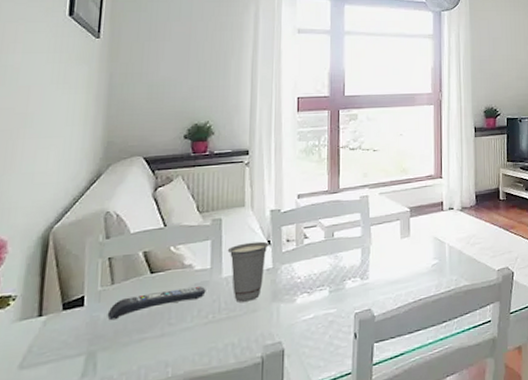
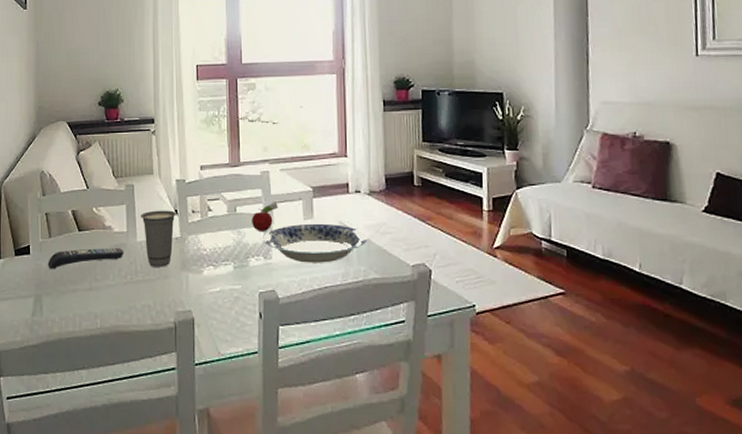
fruit: none [350,224,376,255] -> present [252,201,278,233]
plate: none [361,240,460,279] -> present [264,223,368,263]

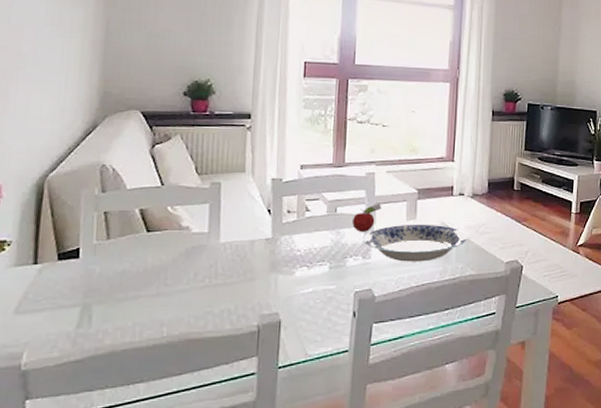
remote control: present [48,248,124,269] -> none [102,250,203,274]
cup: present [140,210,177,267] -> none [226,210,270,269]

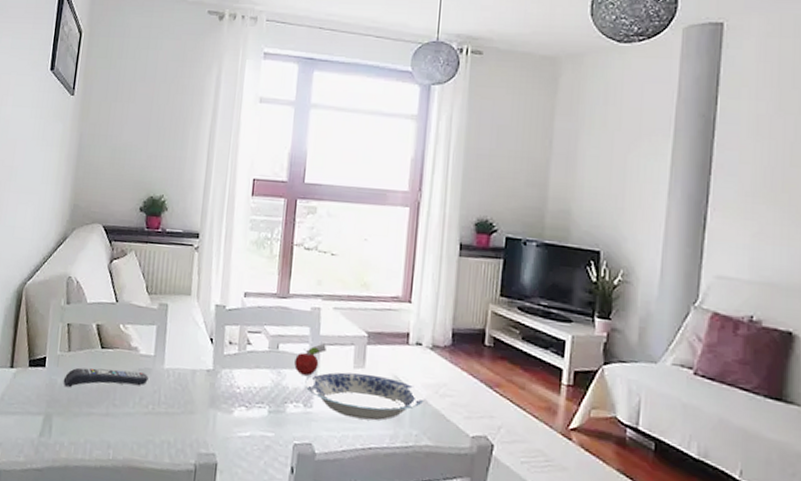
remote control: none [102,250,203,274] -> present [63,367,149,387]

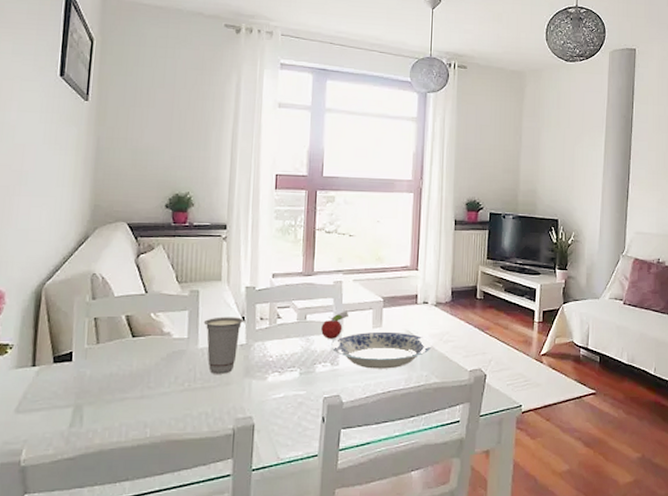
remote control: present [63,367,149,387] -> none [93,355,183,376]
cup: none [171,336,213,401] -> present [203,317,245,374]

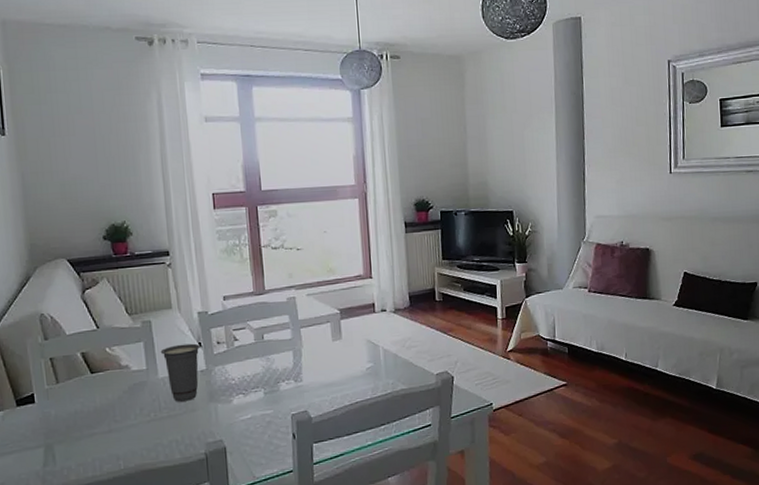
fruit: present [321,310,348,340] -> none [280,326,306,357]
plate: present [332,331,432,369] -> none [293,343,395,382]

